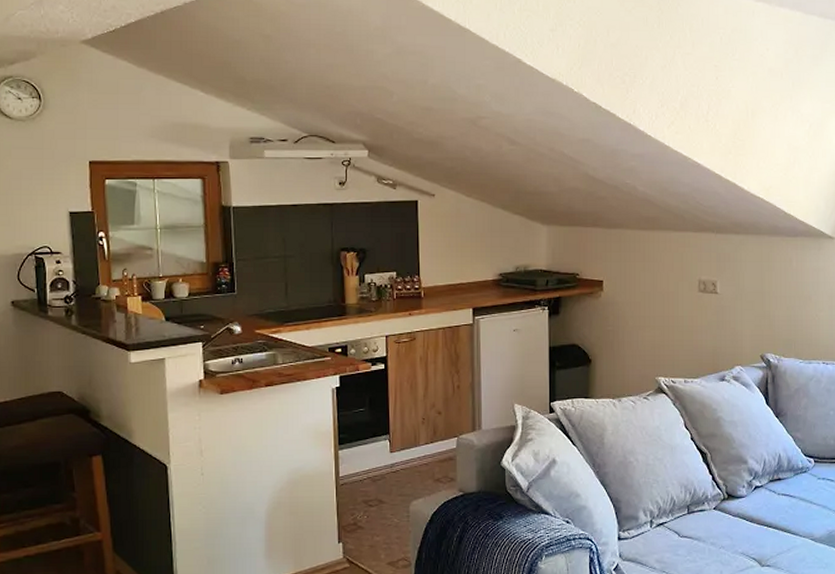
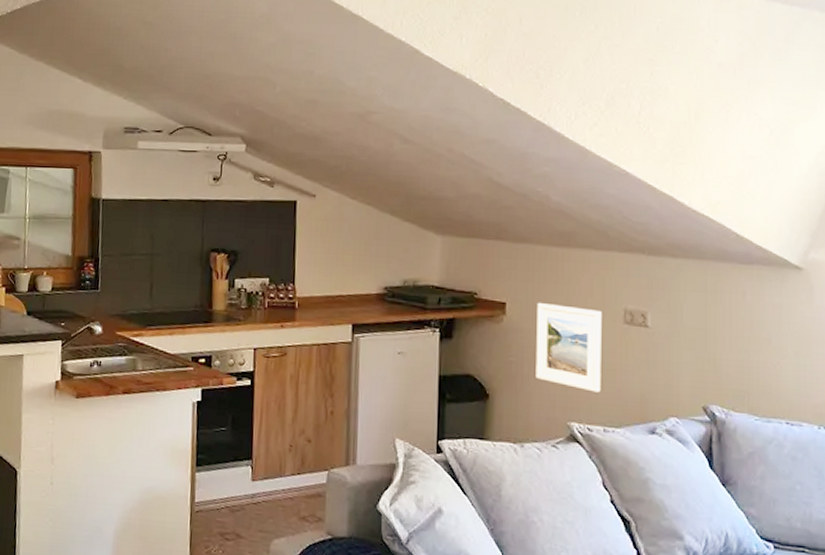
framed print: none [629,278,682,351] -> present [535,302,602,393]

